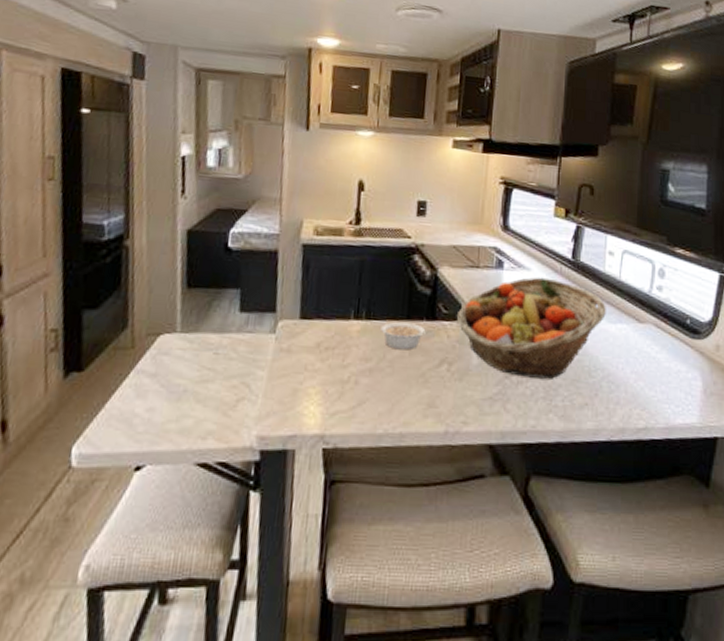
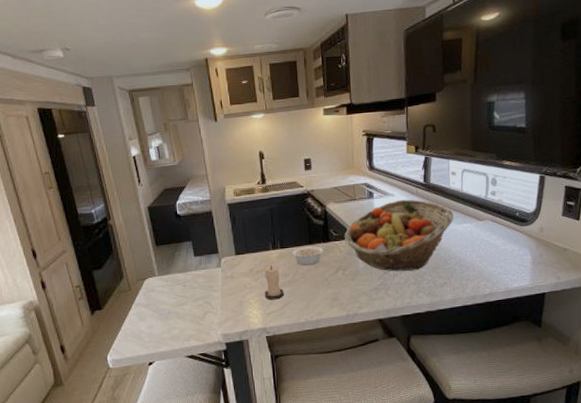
candle: none [332,341,360,394] -> present [264,265,284,300]

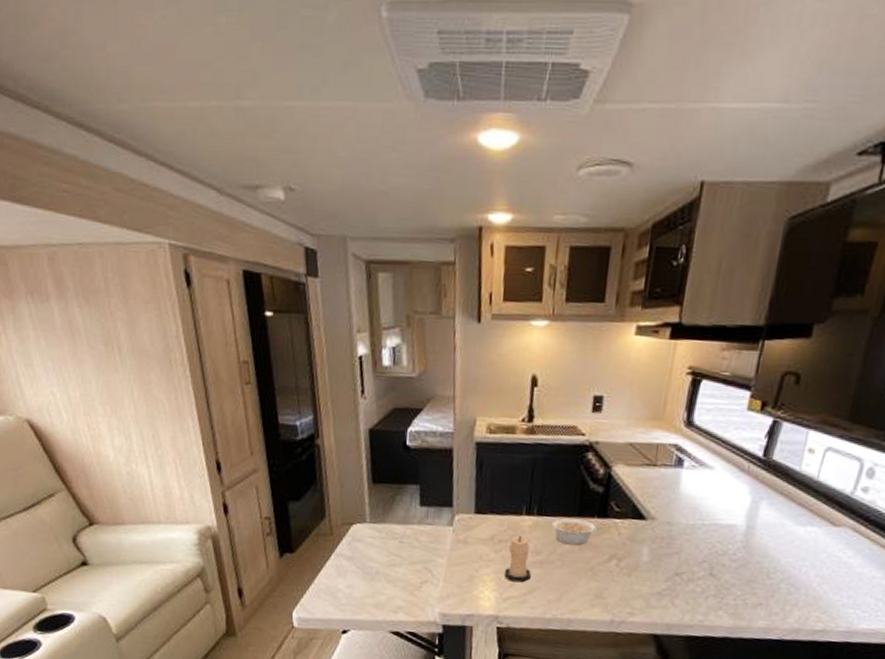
fruit basket: present [344,199,454,271] -> none [628,476,797,579]

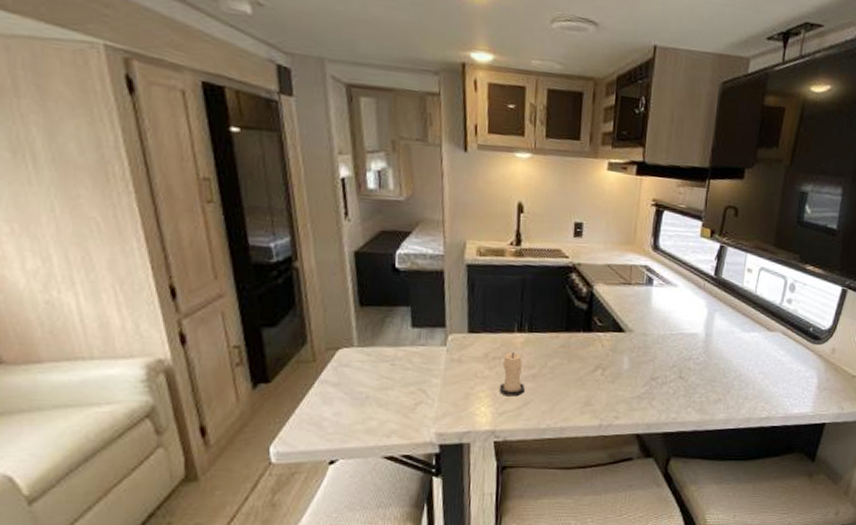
legume: present [551,518,603,545] -> none [542,334,588,358]

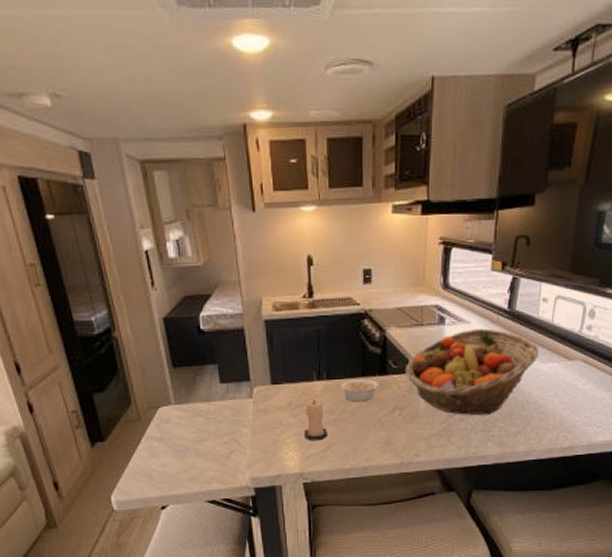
legume: none [542,334,588,358] -> present [340,379,384,402]
fruit basket: none [609,292,742,380] -> present [404,328,539,415]

